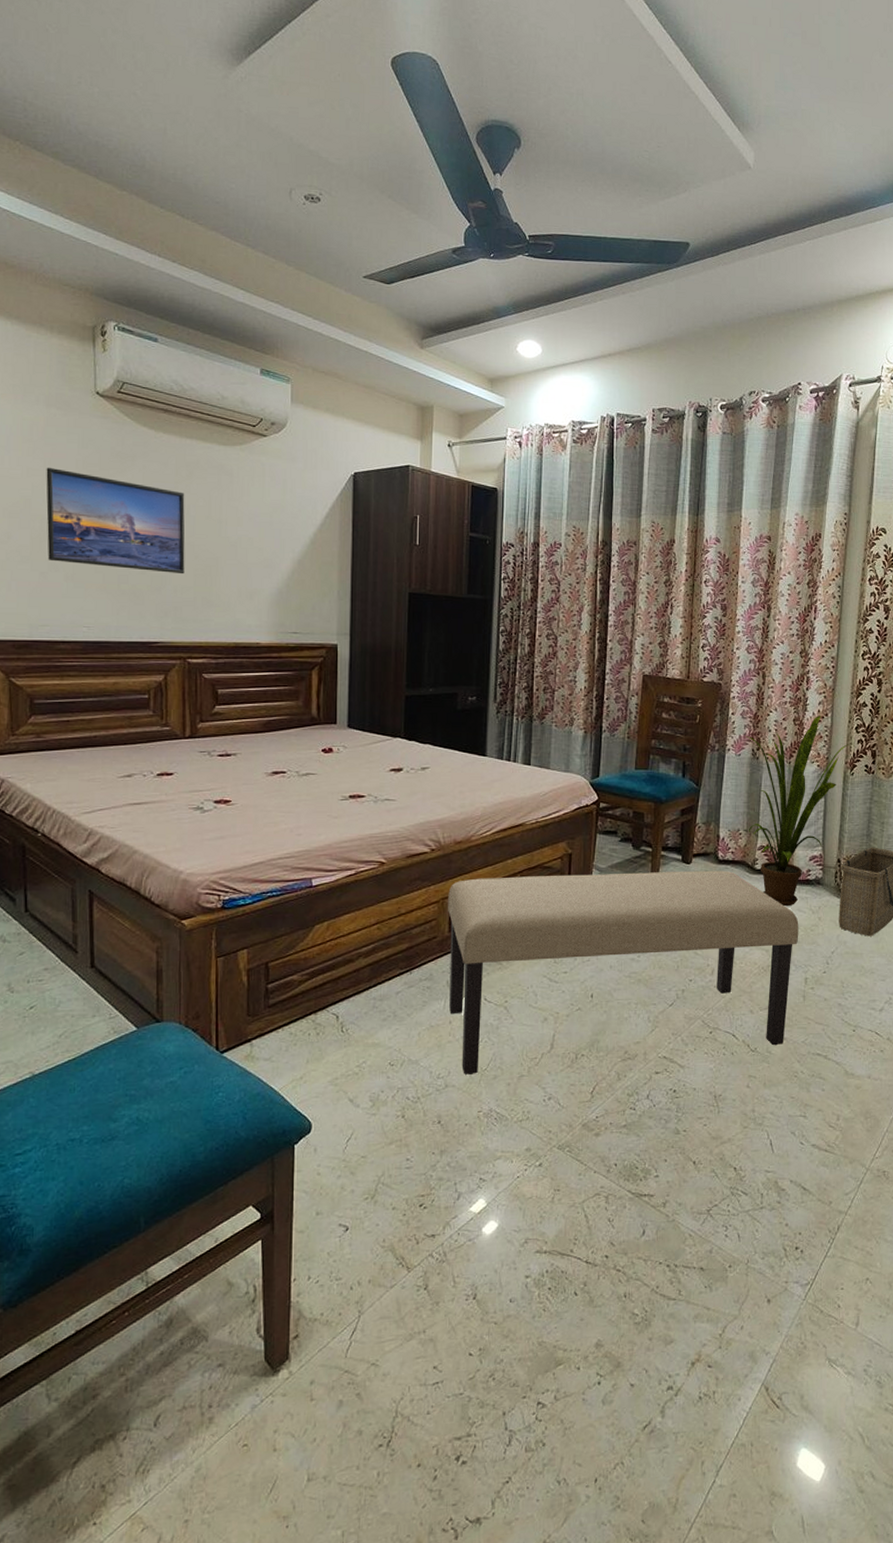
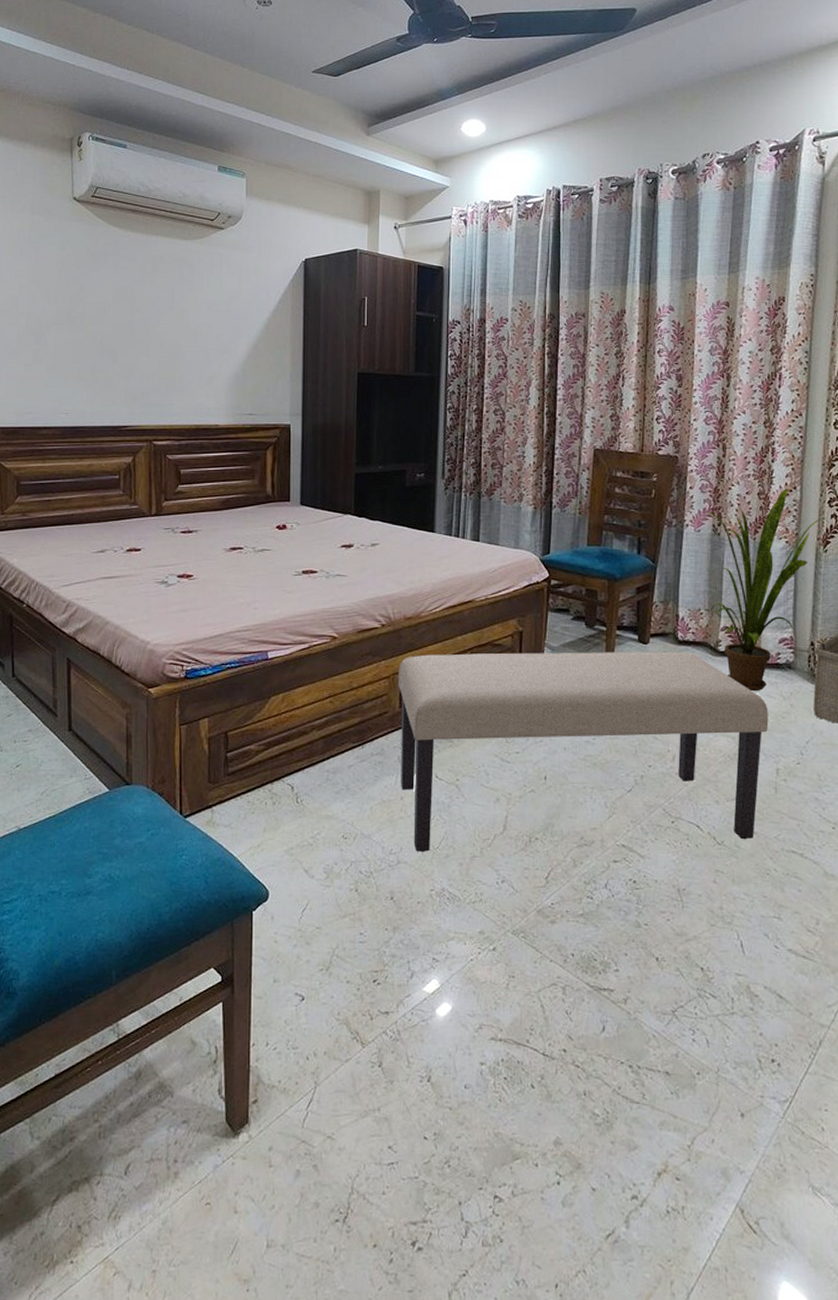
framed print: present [46,467,185,575] -> none [31,268,151,362]

